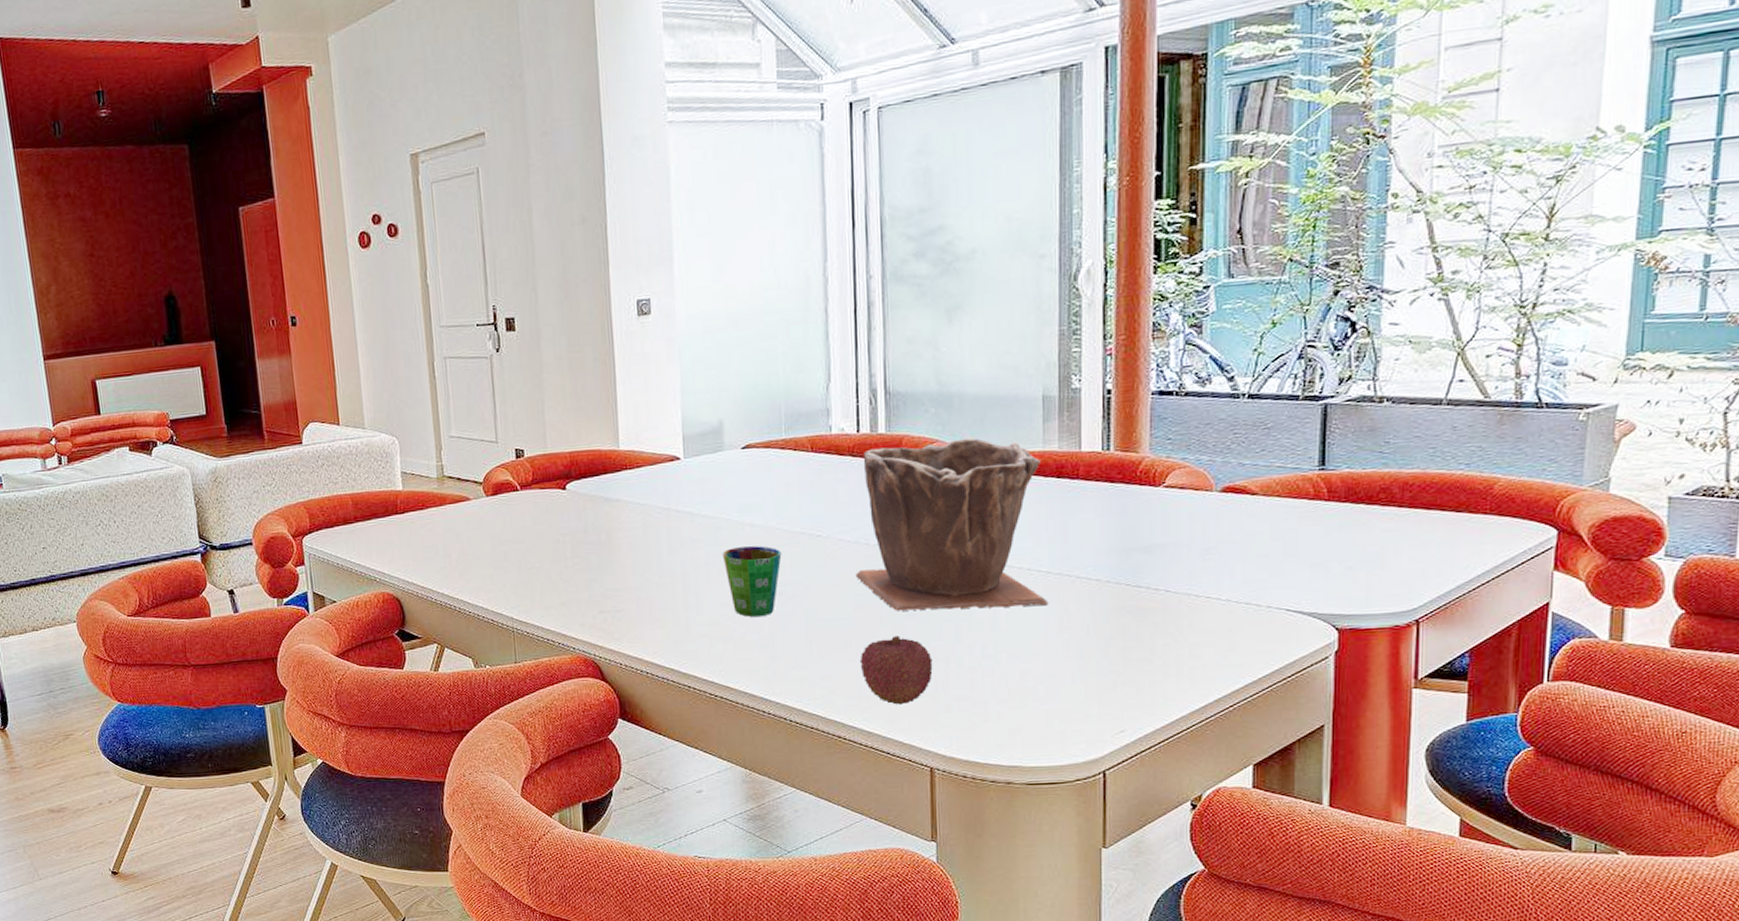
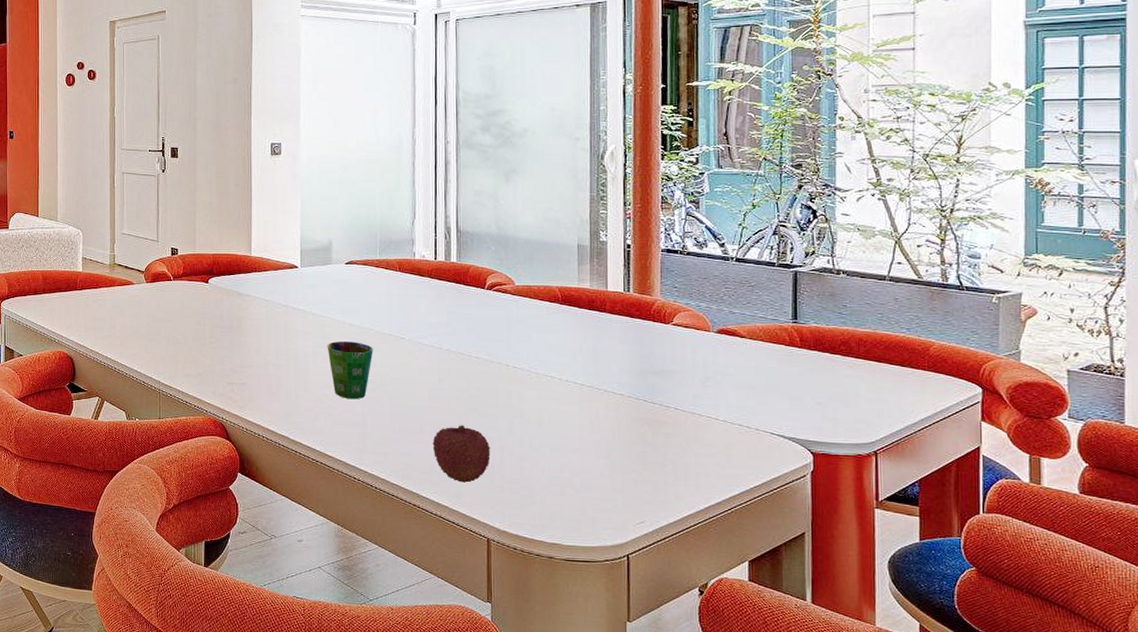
plant pot: present [855,438,1049,611] -> none [431,272,583,412]

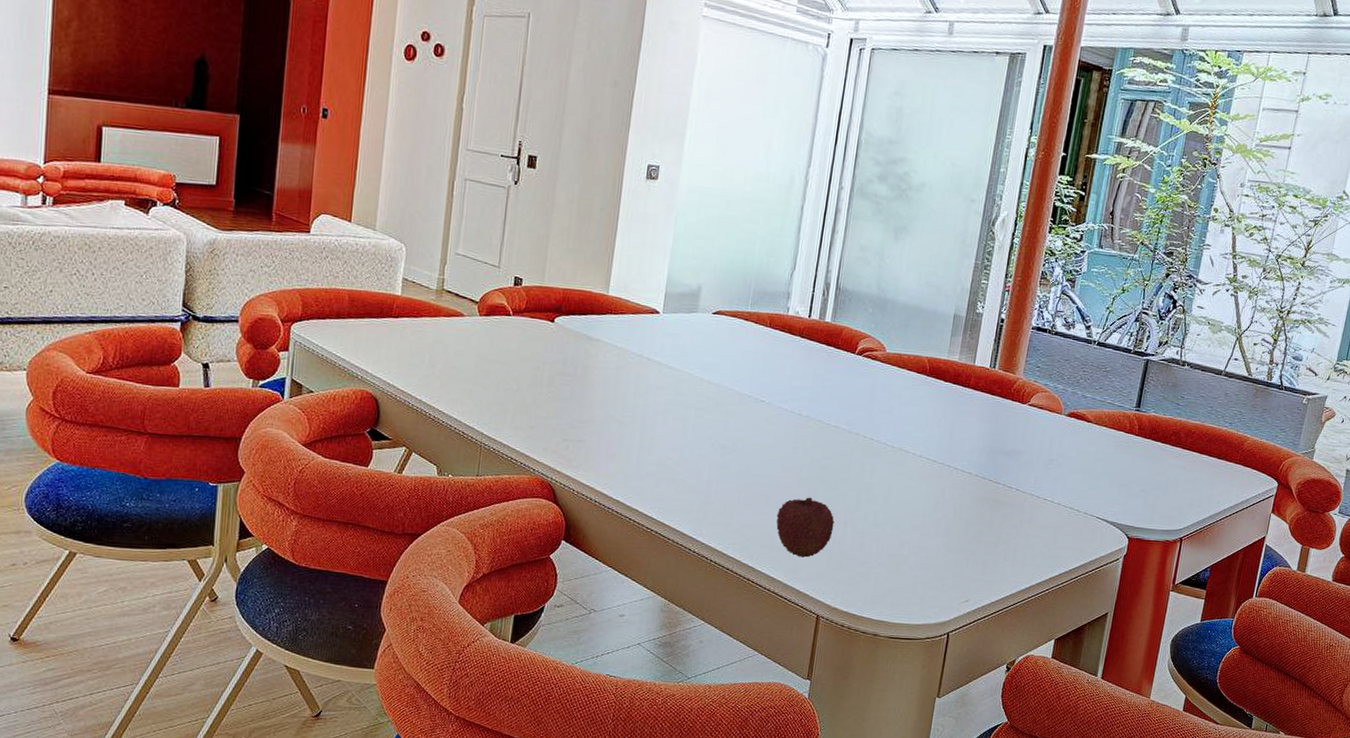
cup: present [327,341,373,399] -> none [679,399,730,464]

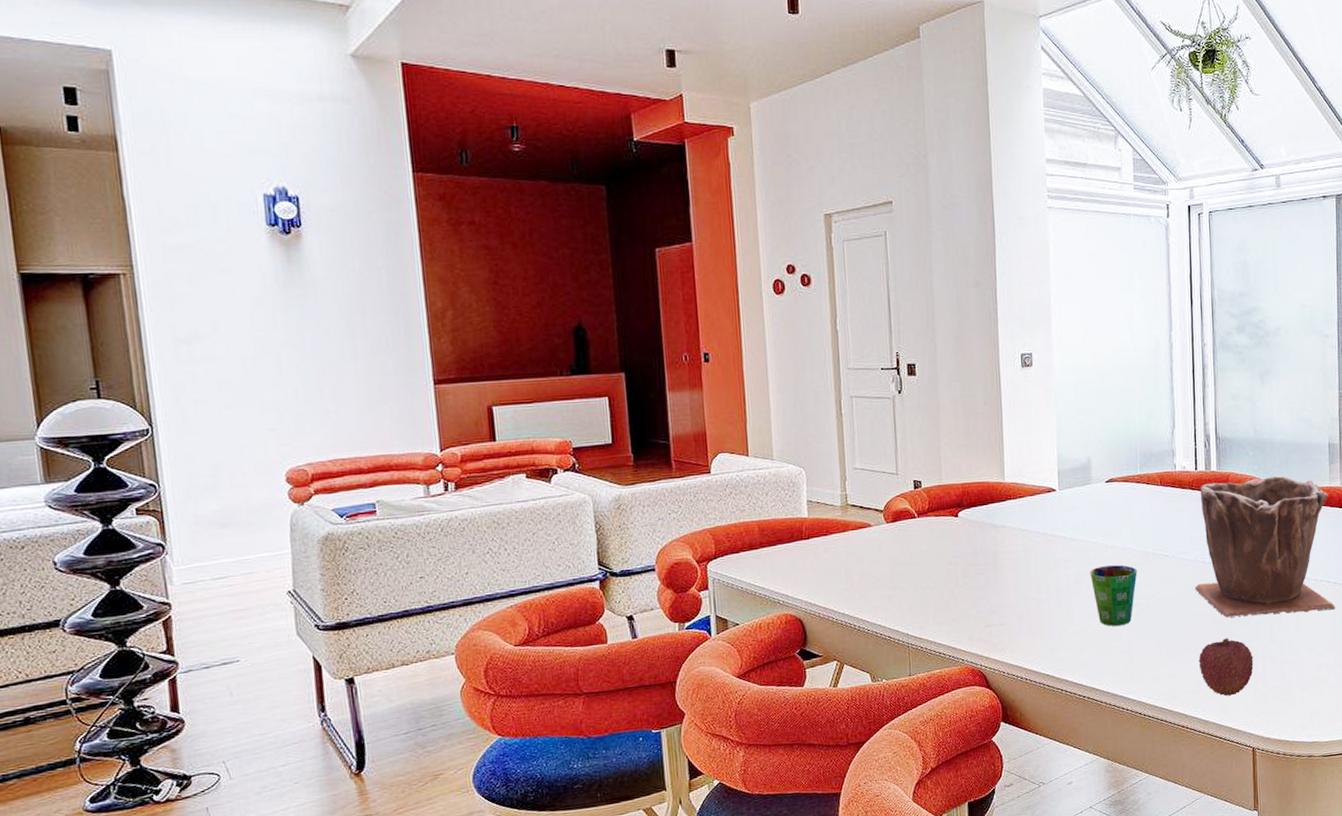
cup: none [679,399,730,464] -> present [1090,565,1138,626]
plant pot: none [786,333,944,489] -> present [1195,475,1336,618]

